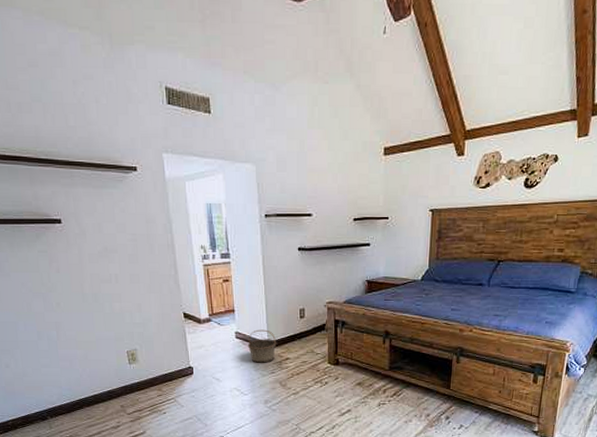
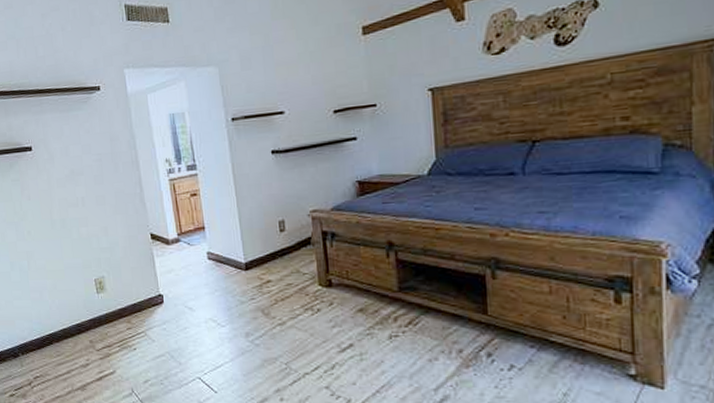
basket: present [247,329,277,363] -> none [221,247,255,288]

